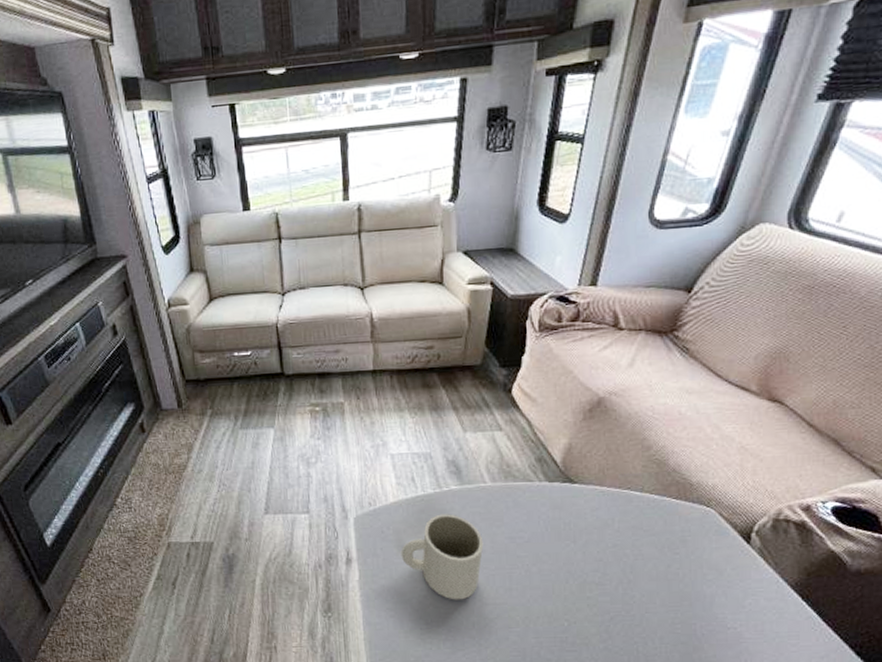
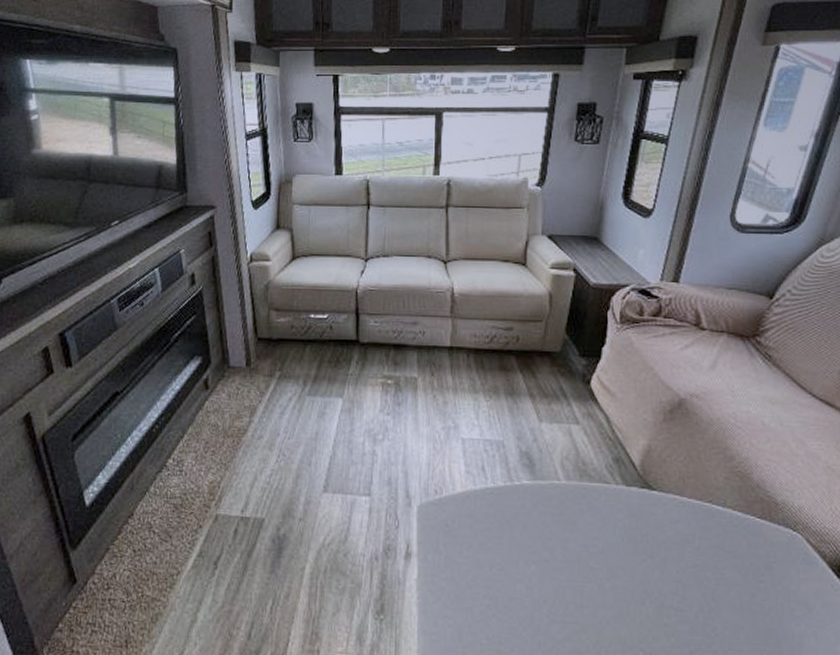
mug: present [400,514,484,600] -> none [465,511,555,614]

